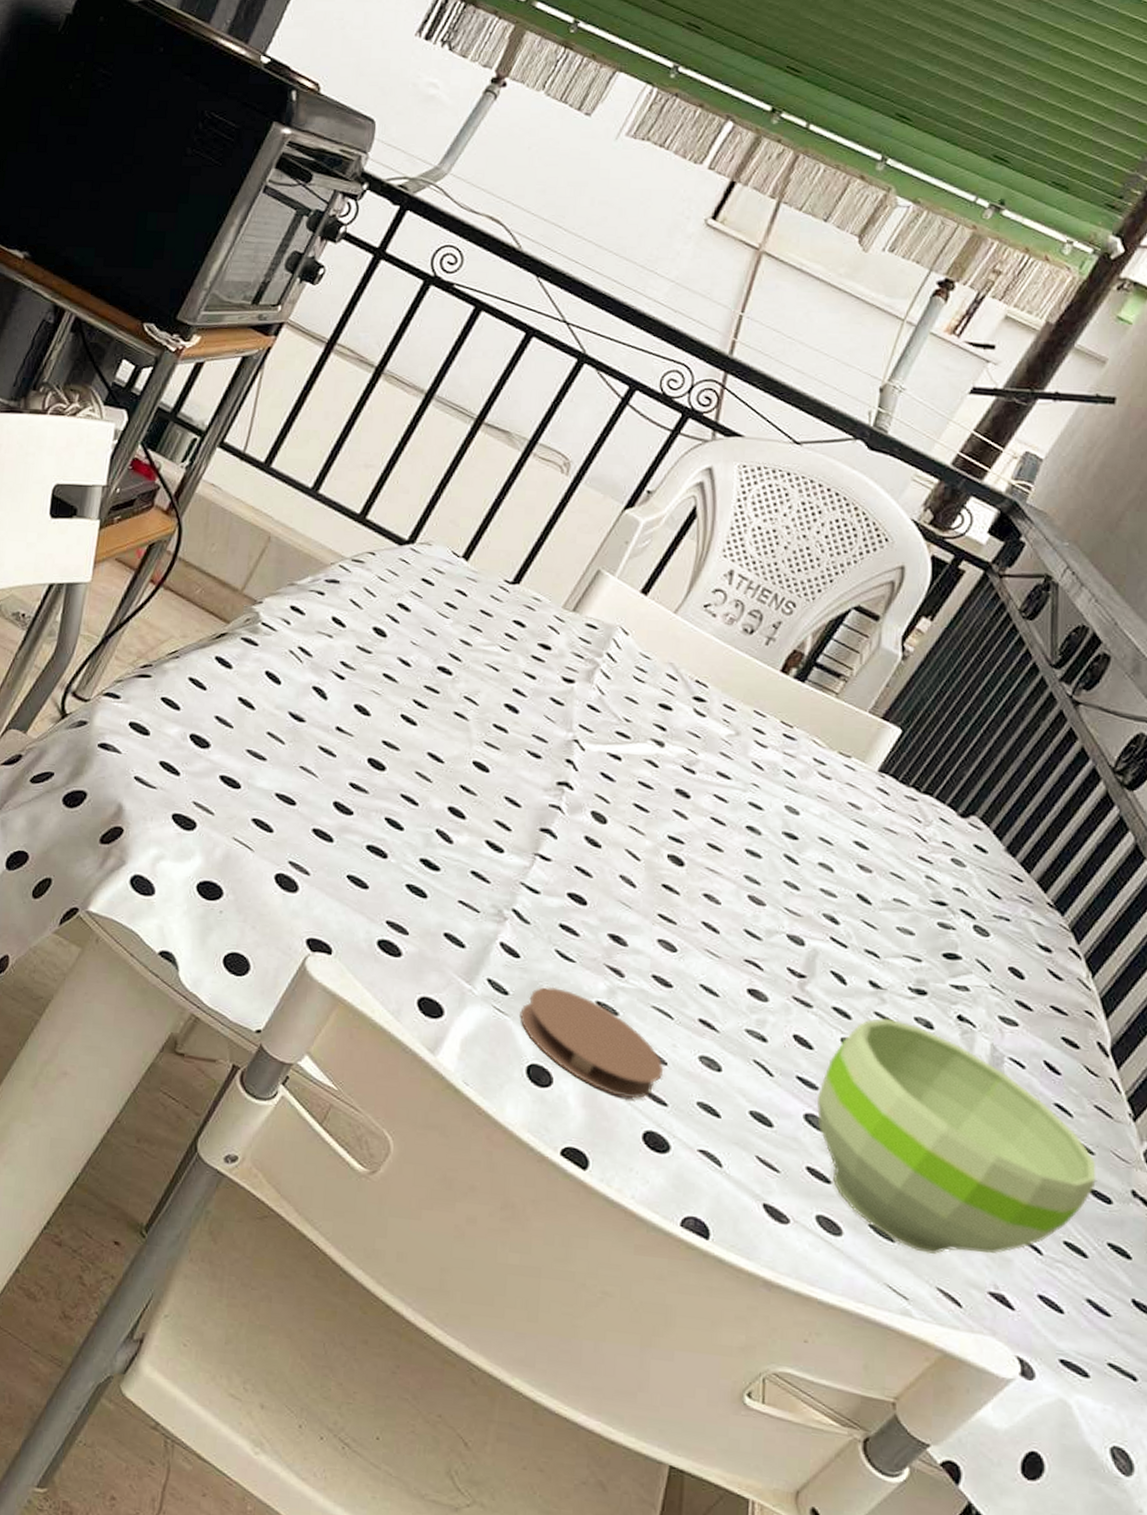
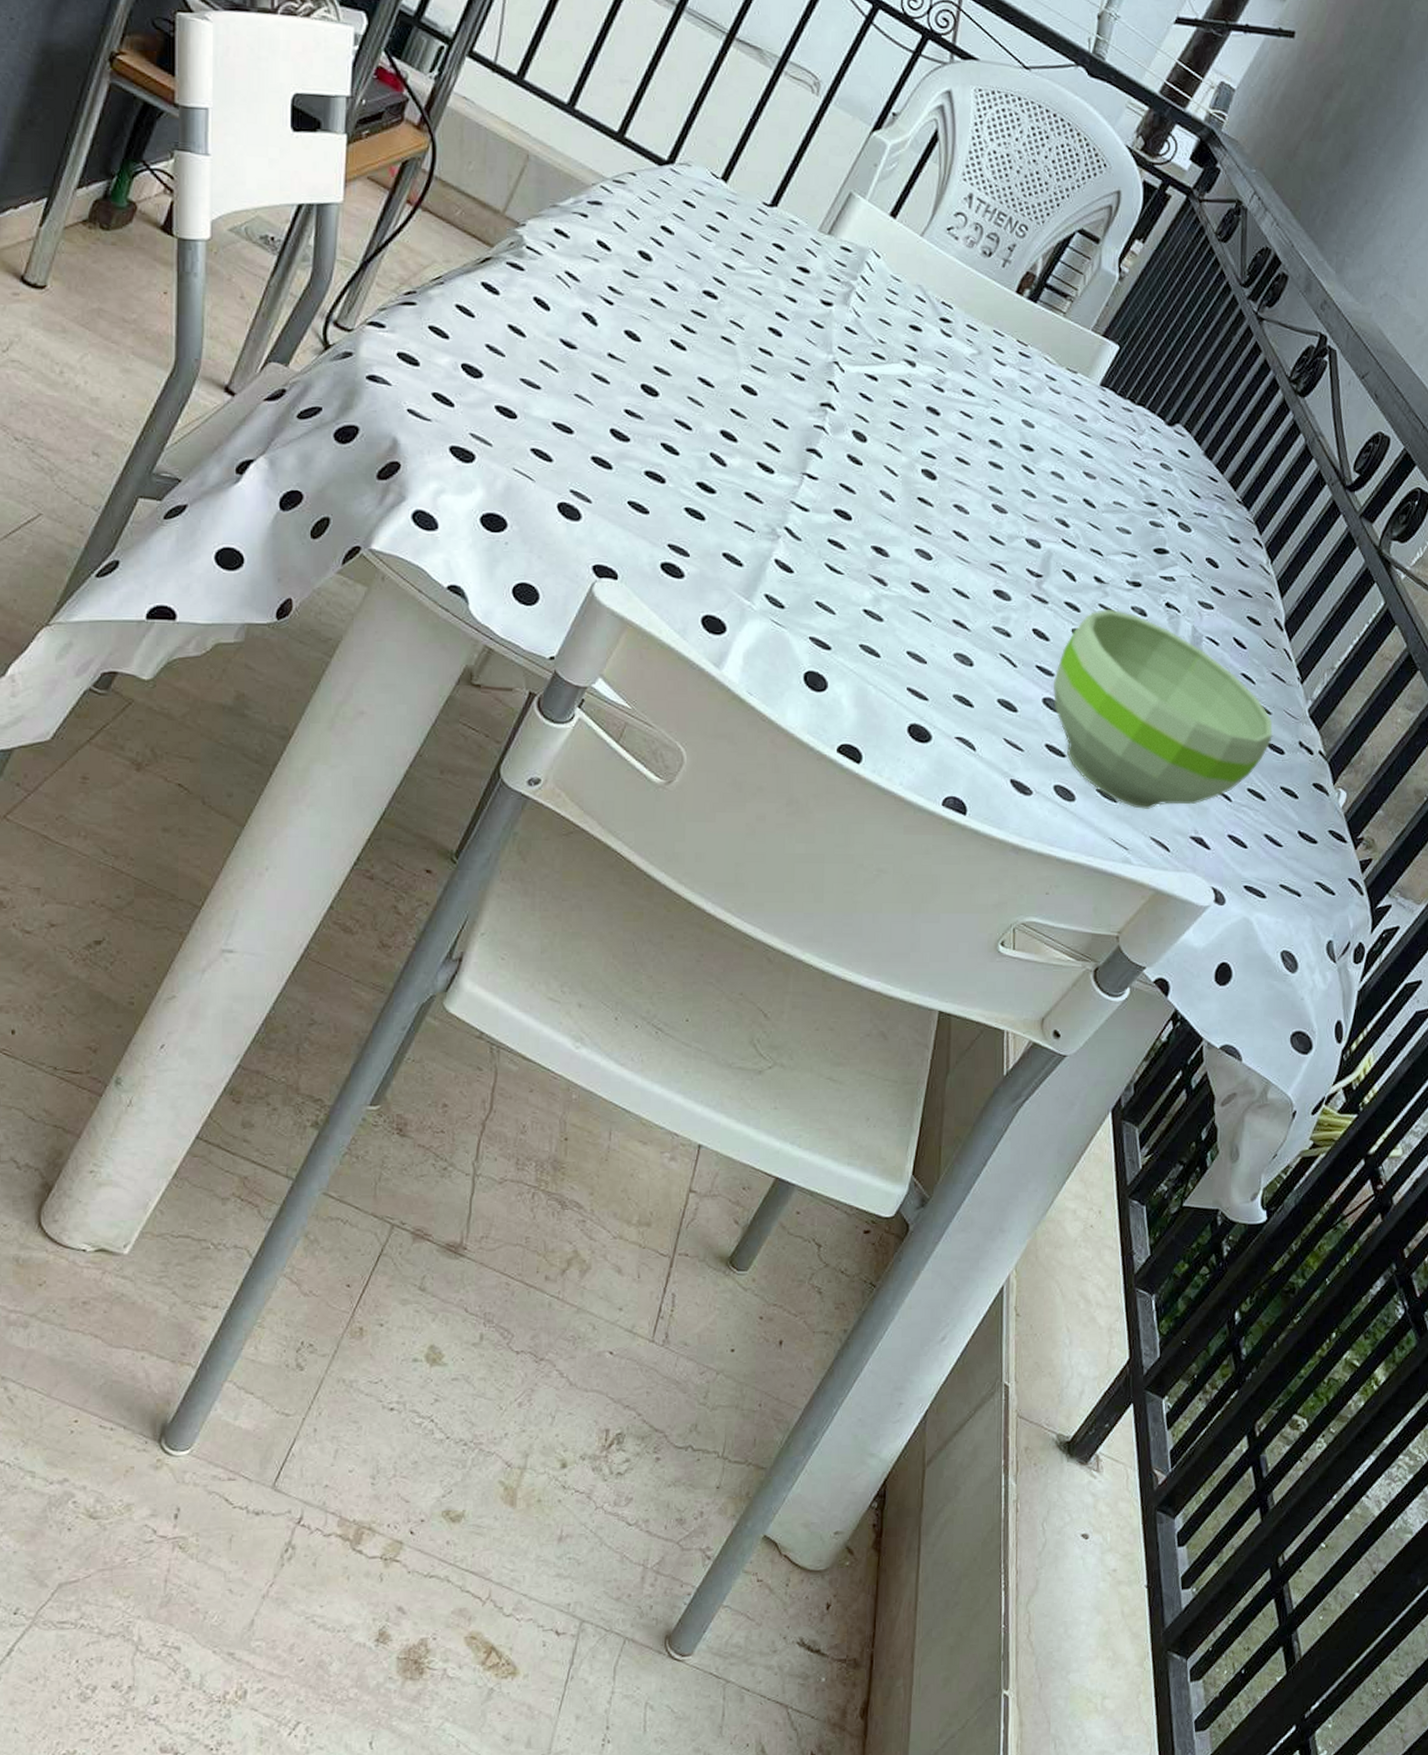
coaster: present [520,986,664,1098] -> none [796,598,924,695]

